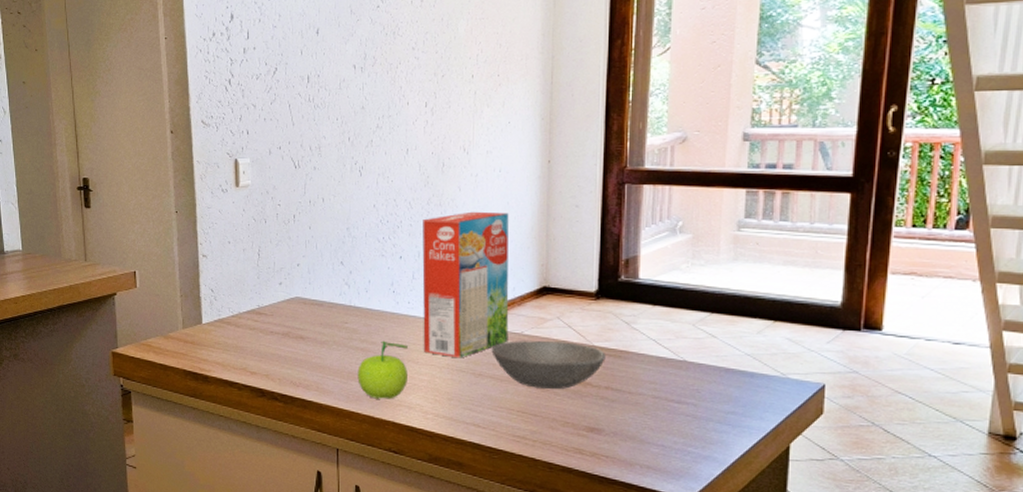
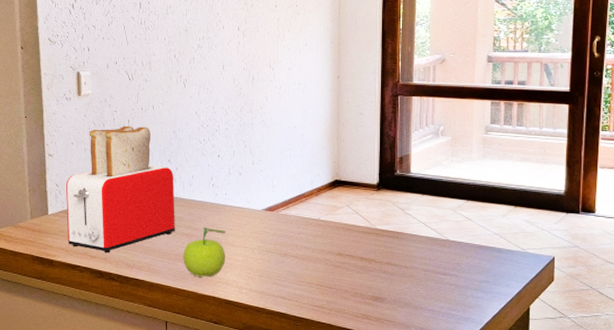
toaster: none [222,221,349,369] -> present [66,125,175,253]
cereal box: present [422,211,509,359] -> none [237,117,308,241]
soup bowl: present [491,341,606,390] -> none [294,225,386,266]

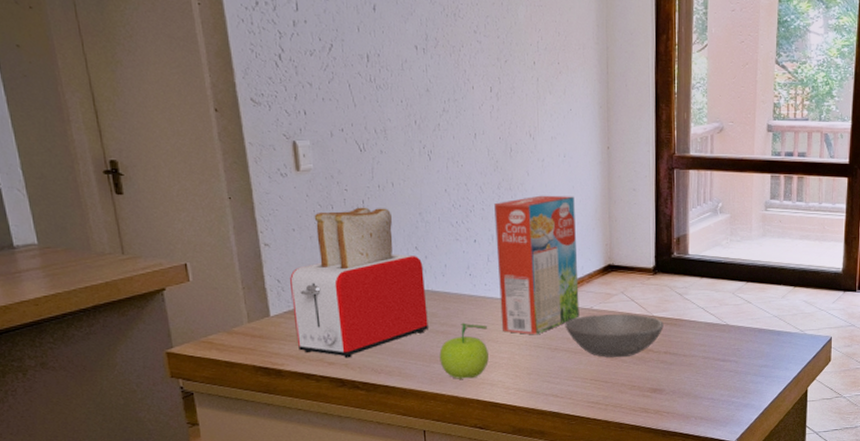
cereal box: none [237,117,308,241] -> present [494,195,580,335]
soup bowl: none [294,225,386,266] -> present [565,314,664,358]

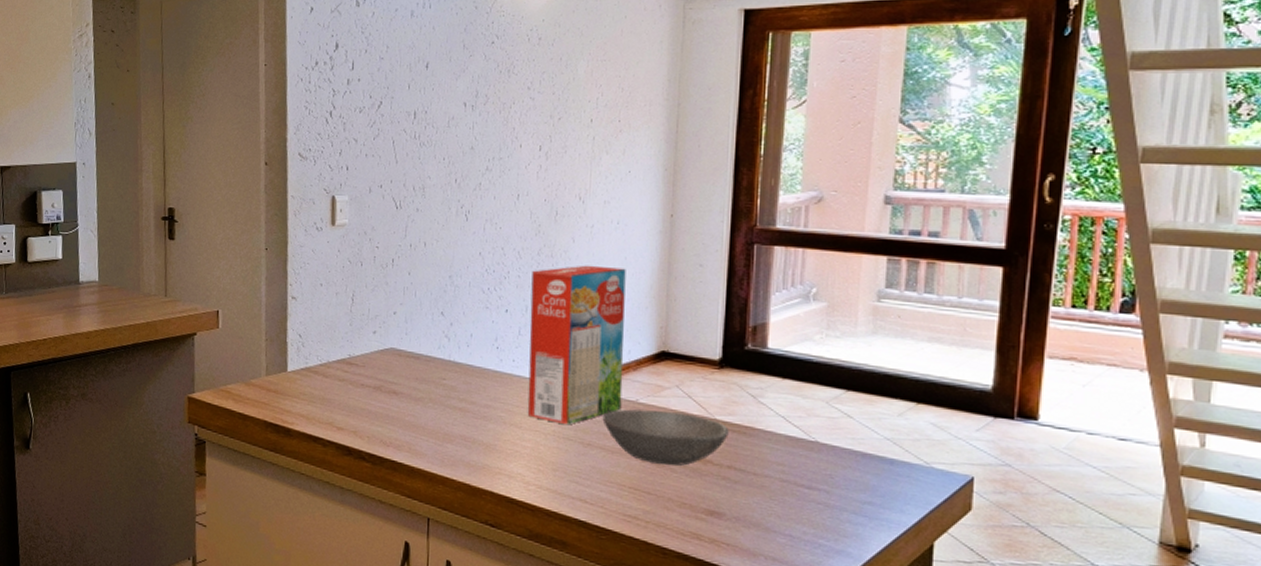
toaster: present [290,207,428,358] -> none [309,265,448,426]
fruit: present [439,322,489,379] -> none [454,401,511,466]

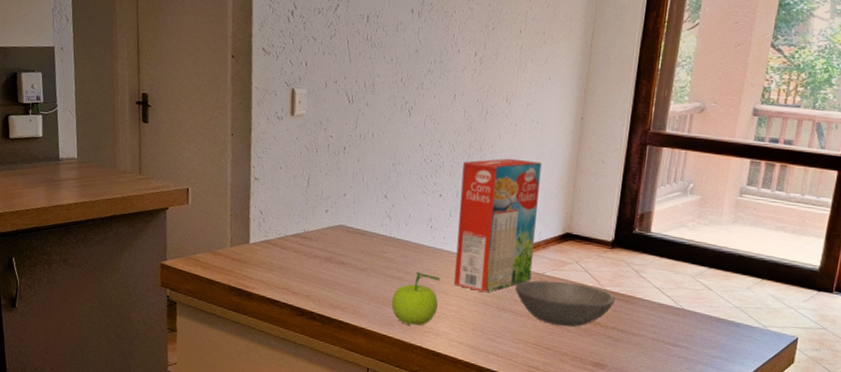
fruit: none [454,401,511,466] -> present [391,271,440,326]

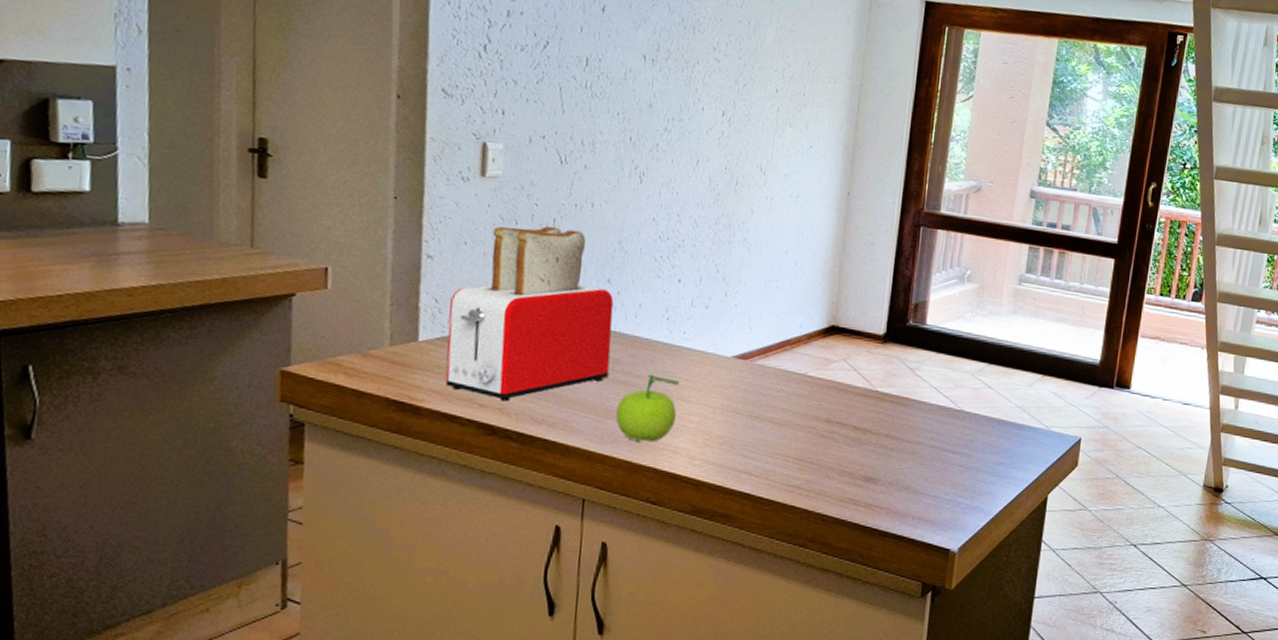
toaster: none [269,153,390,291] -> present [446,226,614,402]
cereal box: present [454,158,542,293] -> none [697,237,803,399]
soup bowl: present [515,280,615,327] -> none [771,382,888,436]

